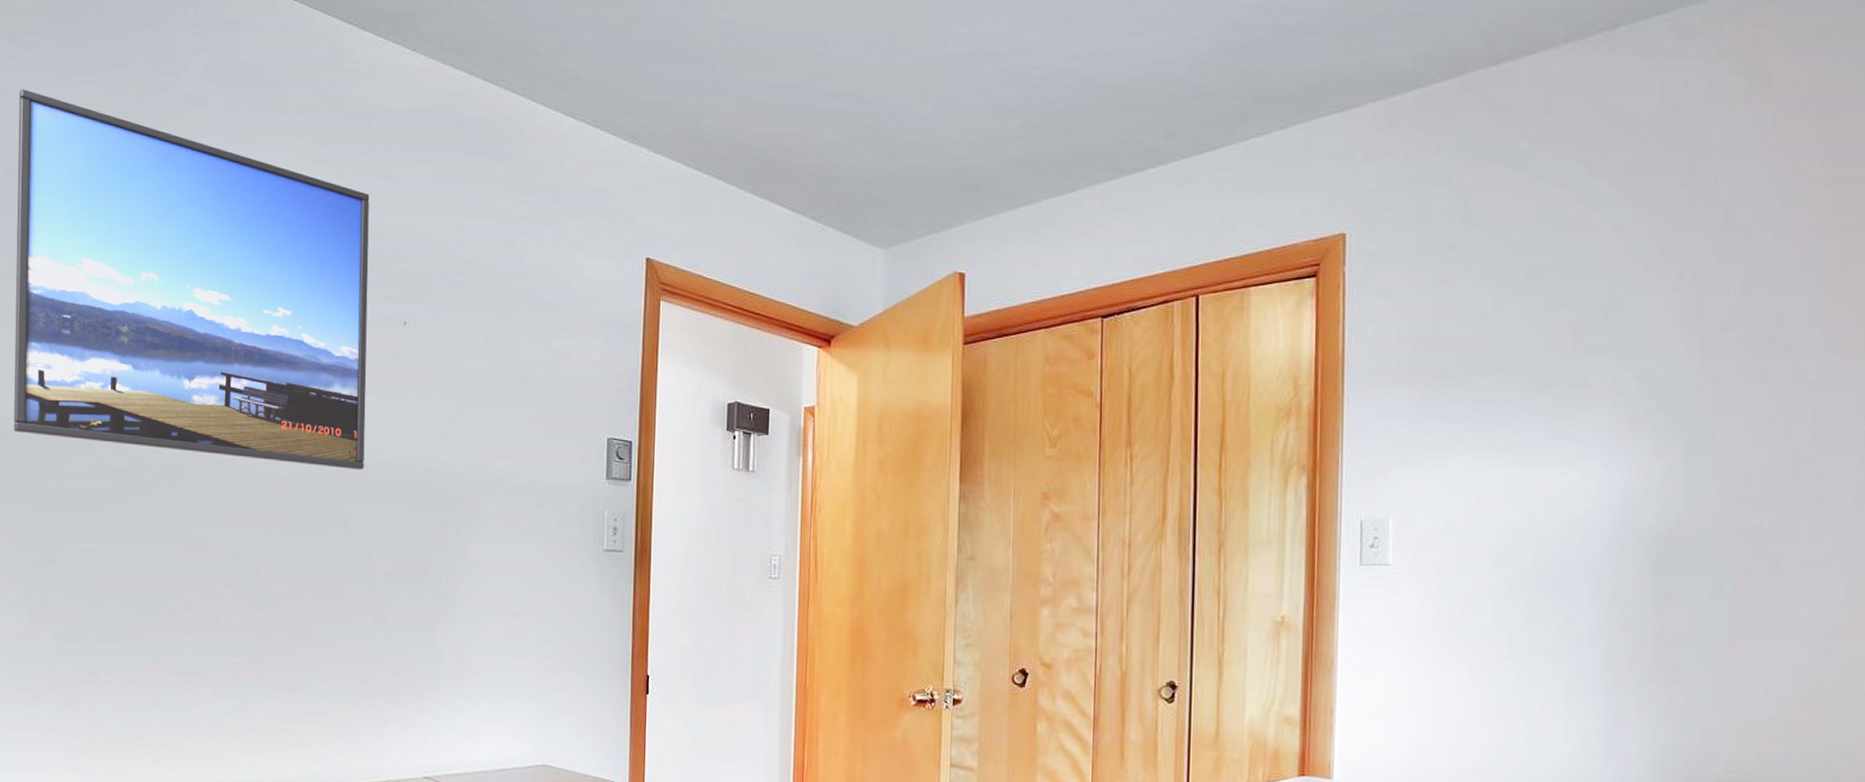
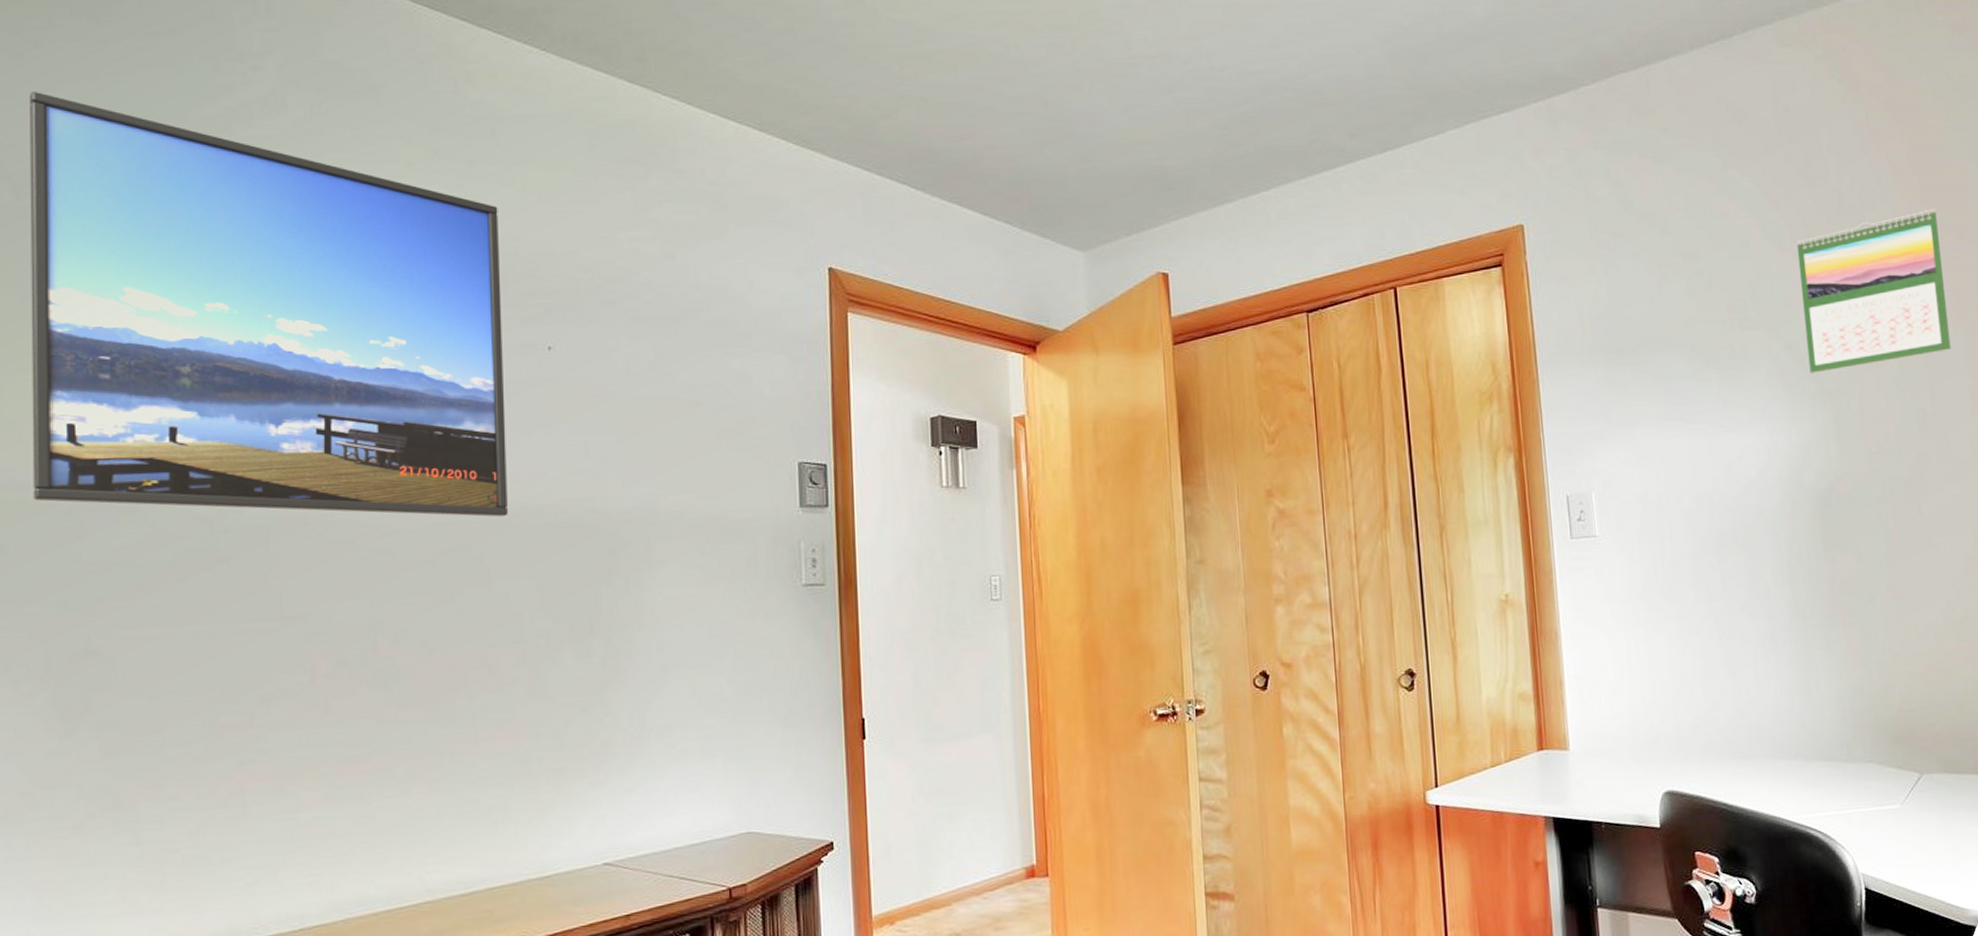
calendar: none [1663,227,1850,407] -> present [1796,209,1951,373]

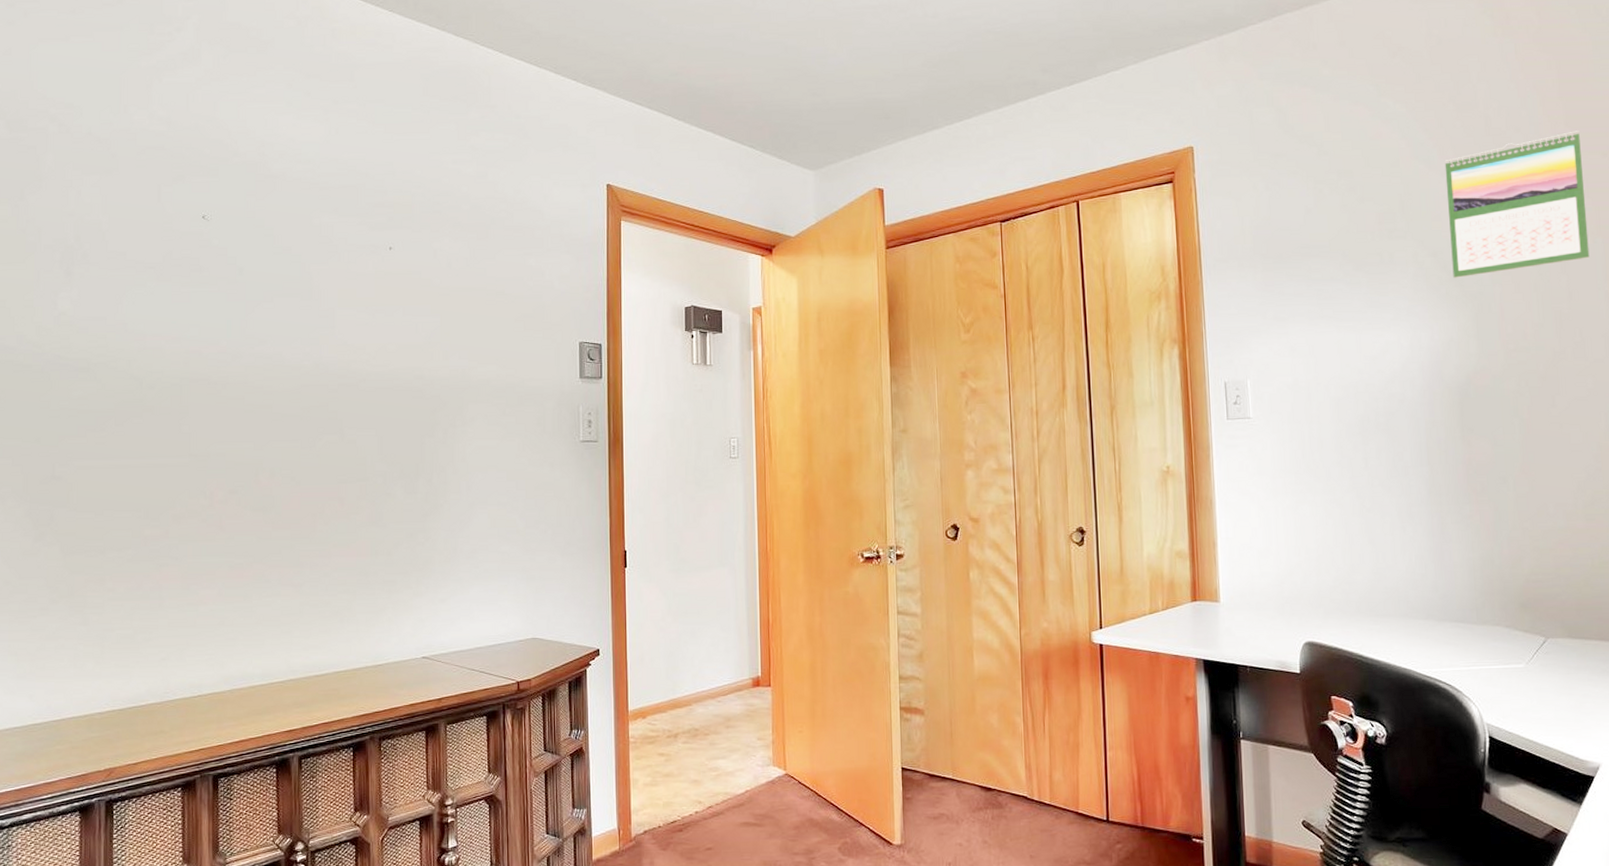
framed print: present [28,92,508,517] -> none [17,50,356,381]

